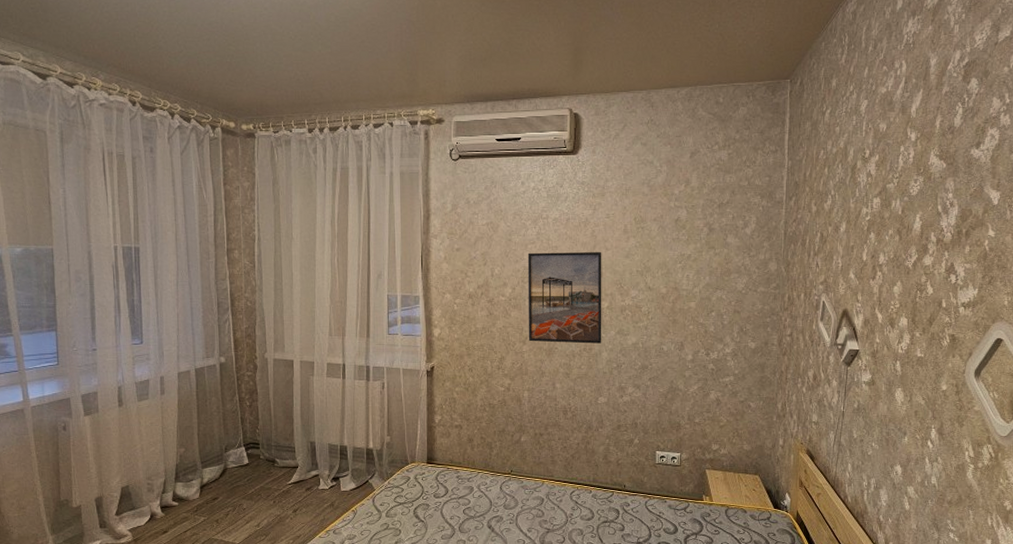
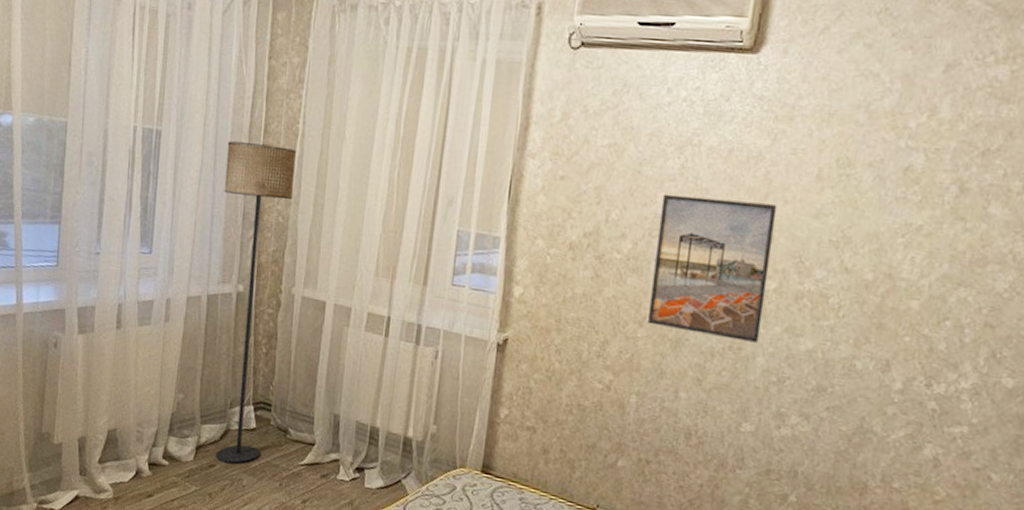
floor lamp: none [197,249,256,494] -> present [215,141,296,464]

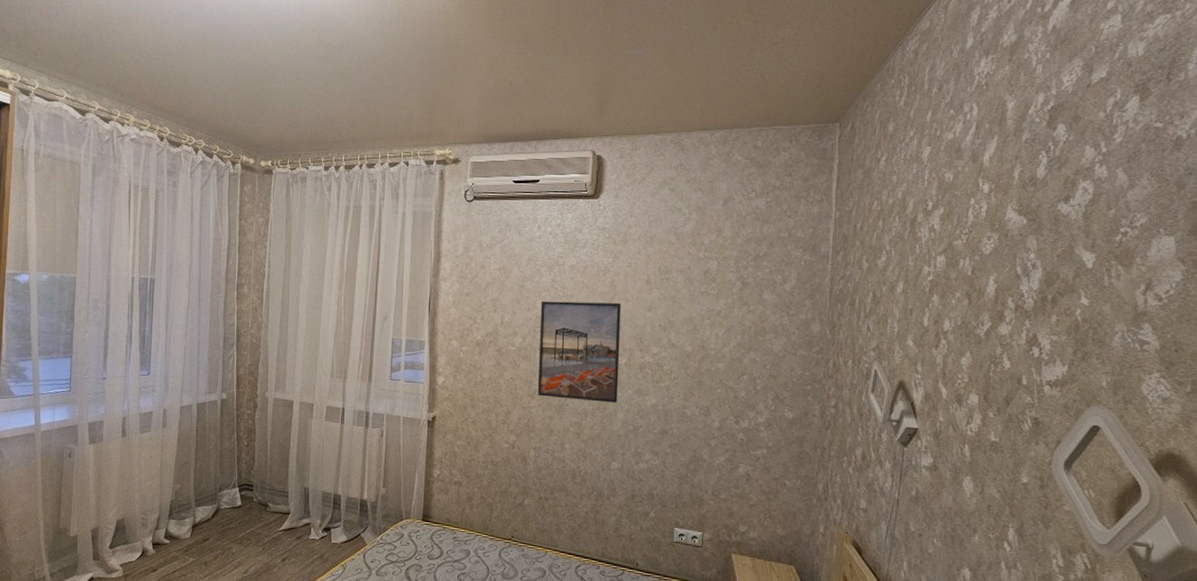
floor lamp: present [215,141,296,464] -> none [207,283,264,536]

